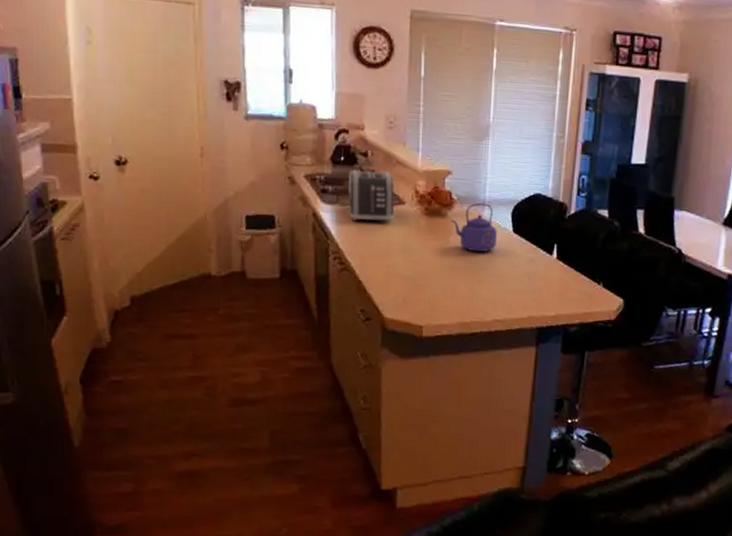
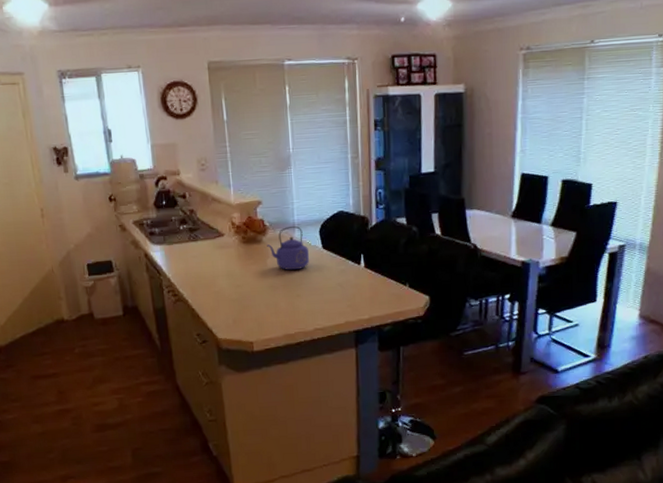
toaster: present [347,169,395,223] -> none [172,209,216,256]

